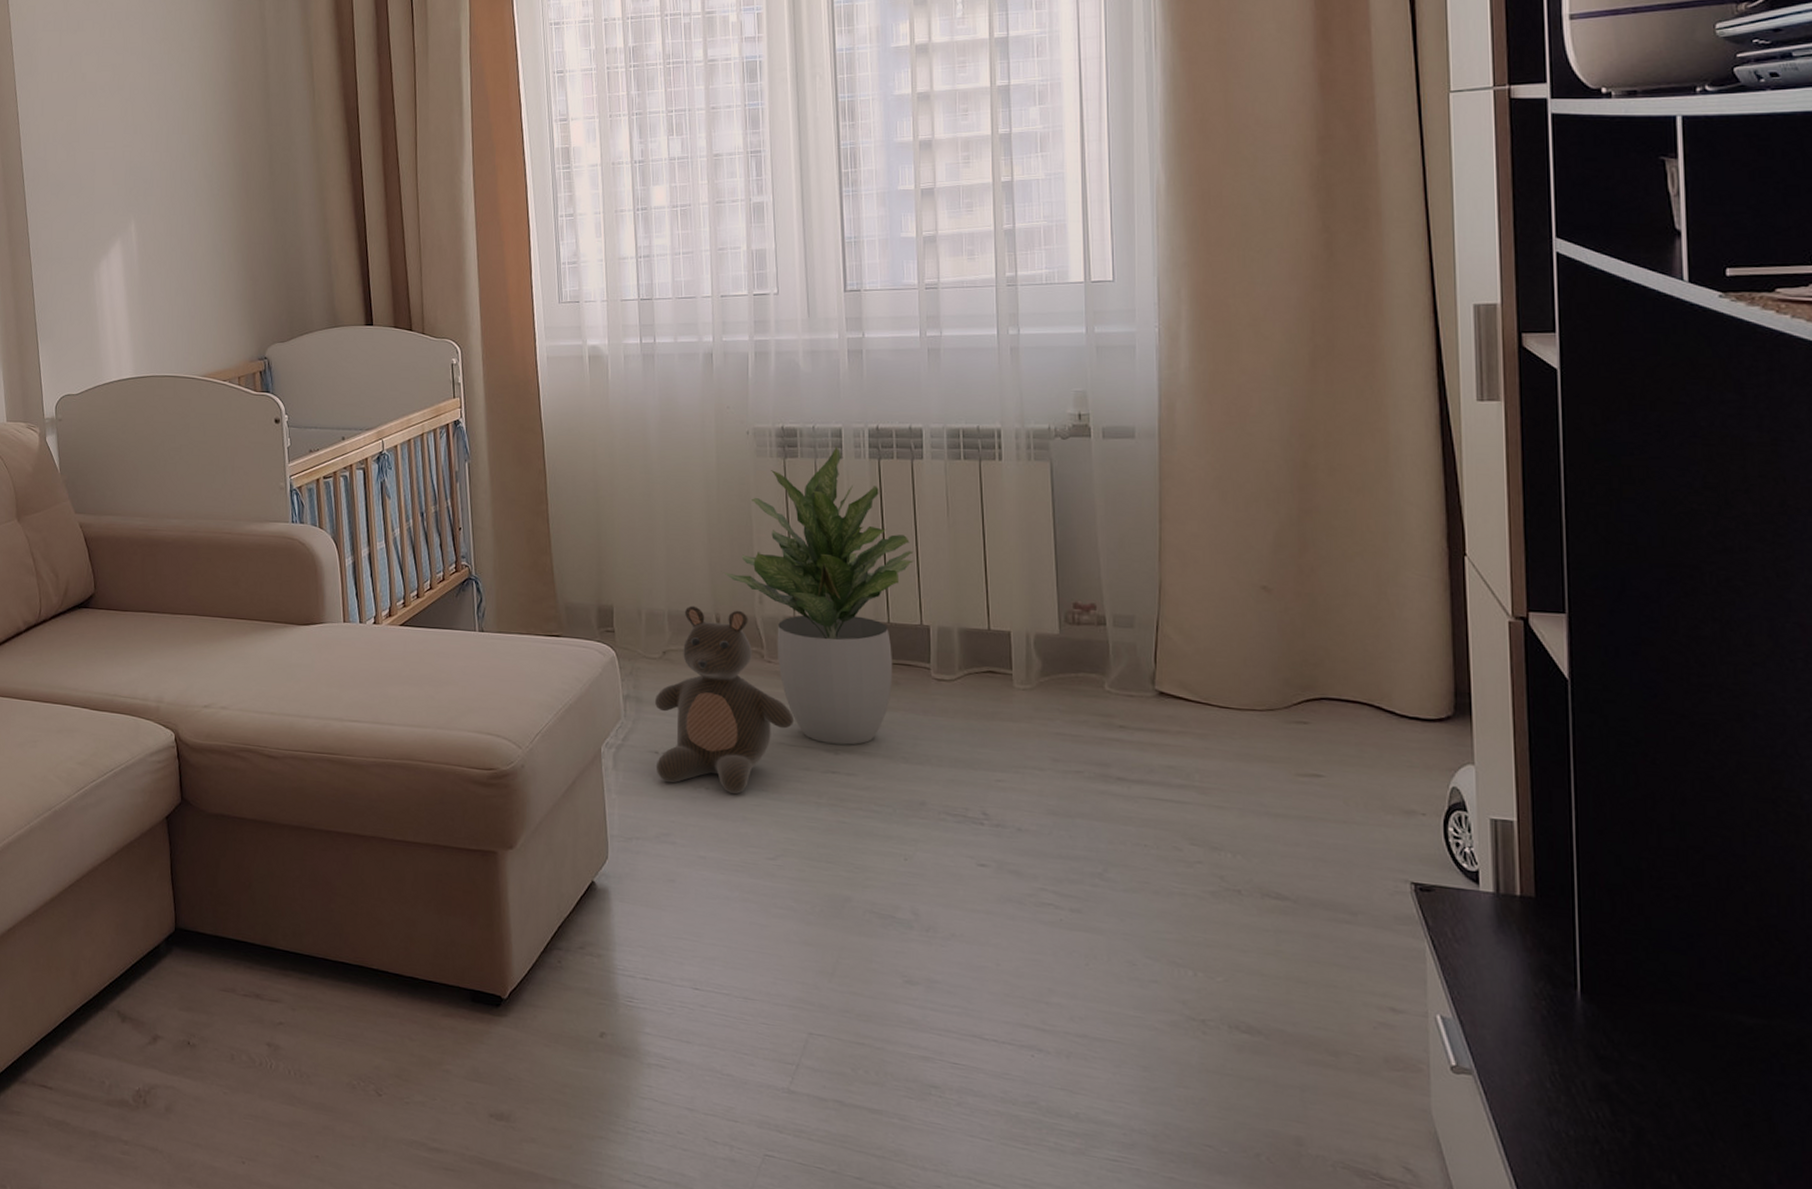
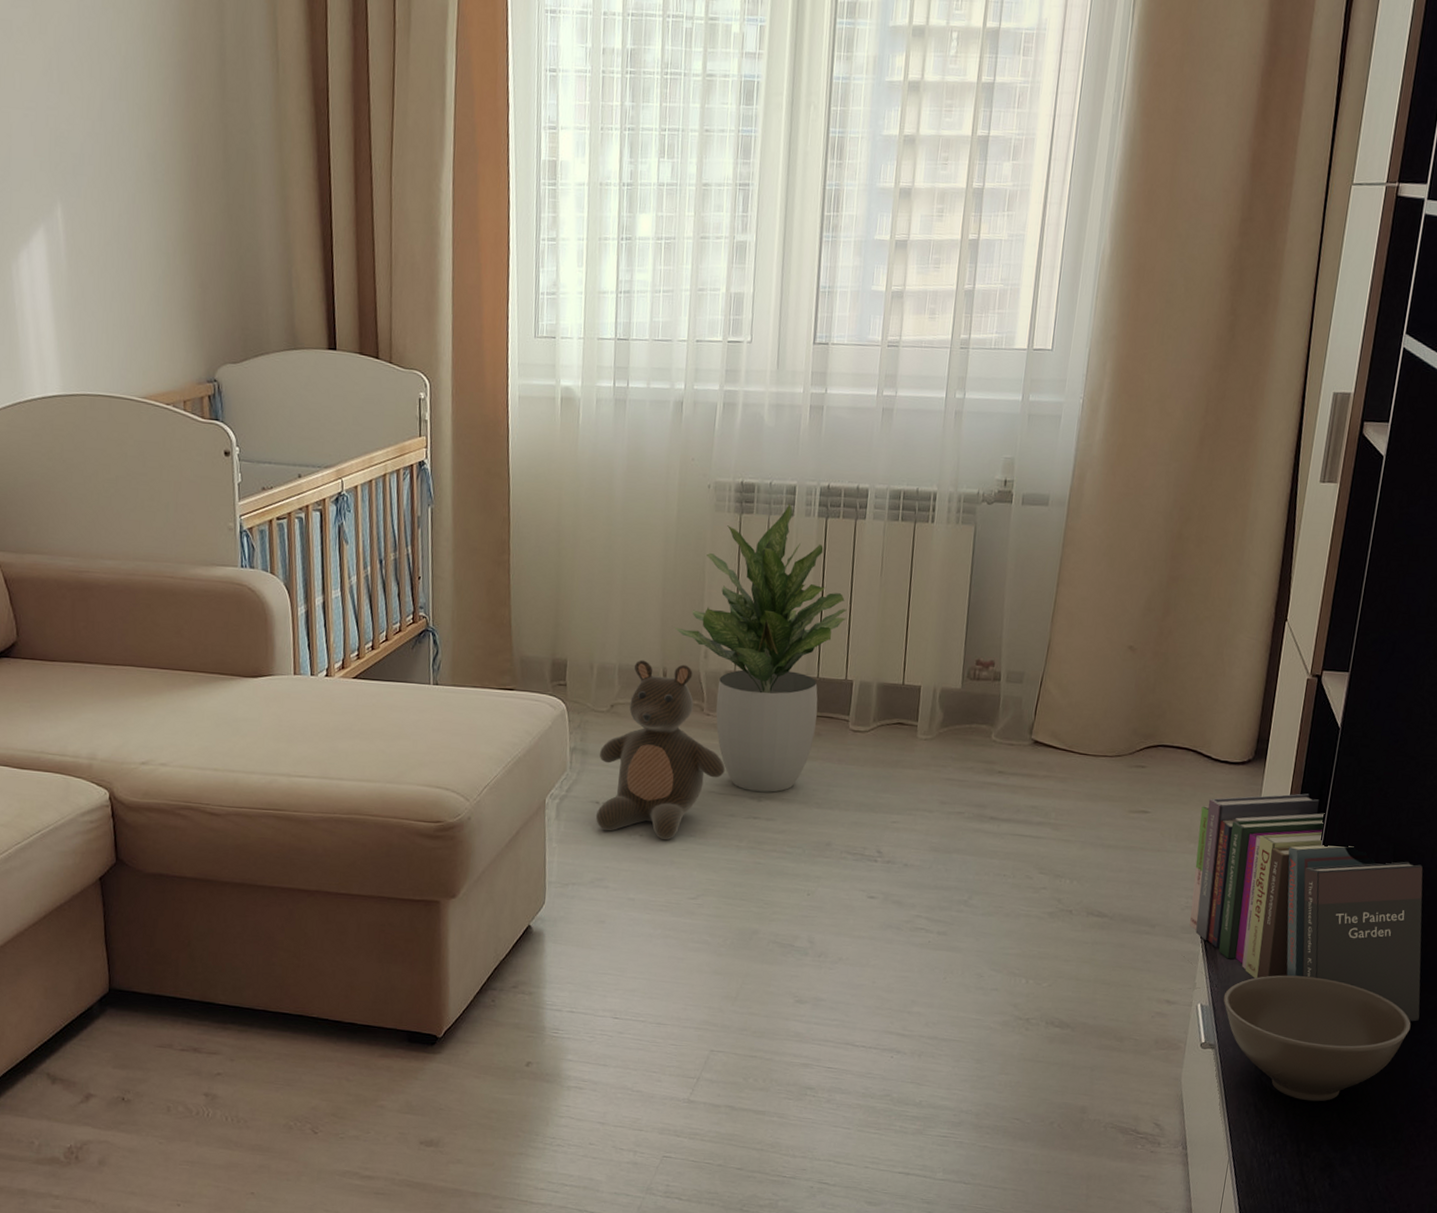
books: none [1394,757,1776,1058] -> present [1189,793,1423,1022]
bowl: none [1471,983,1766,1158] -> present [1223,974,1411,1102]

